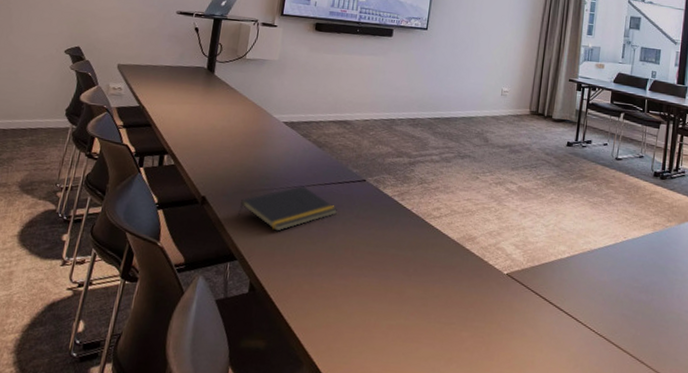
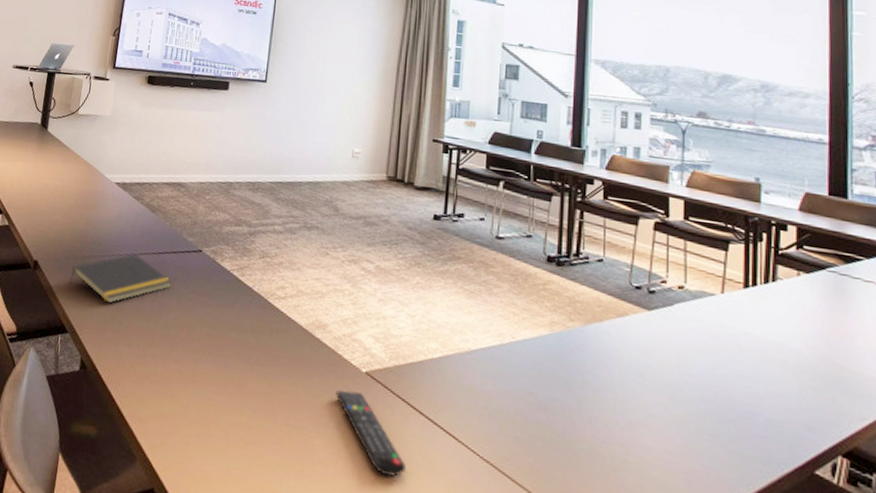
remote control: none [481,290,537,355] -> present [335,390,406,477]

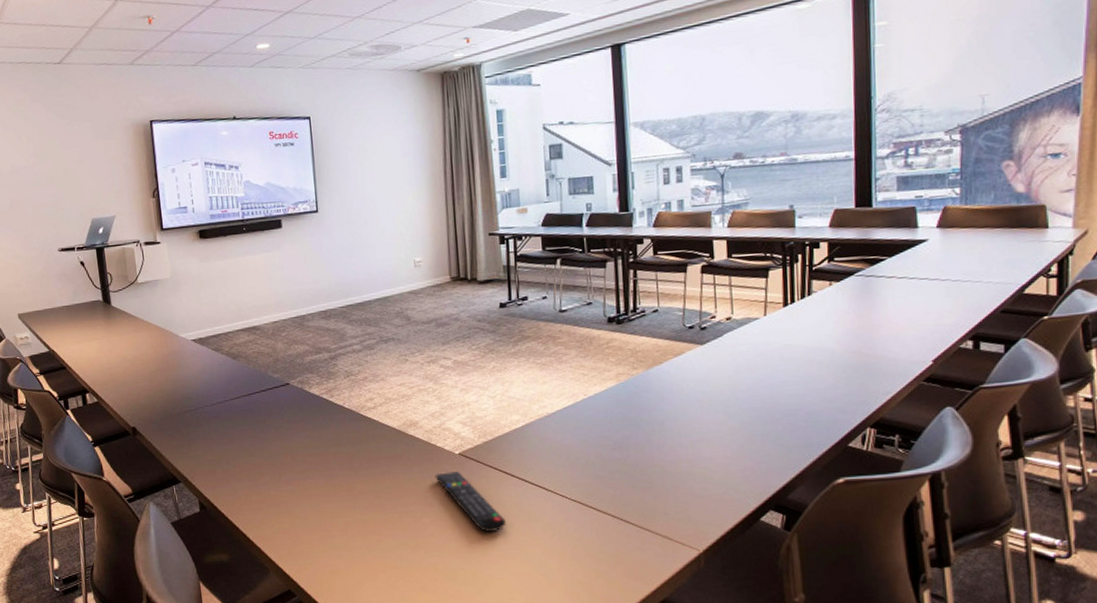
notepad: present [69,254,172,304] -> none [170,400,267,449]

